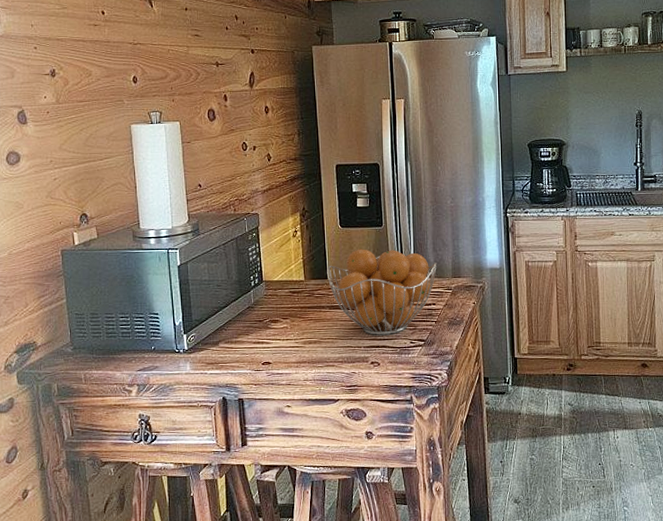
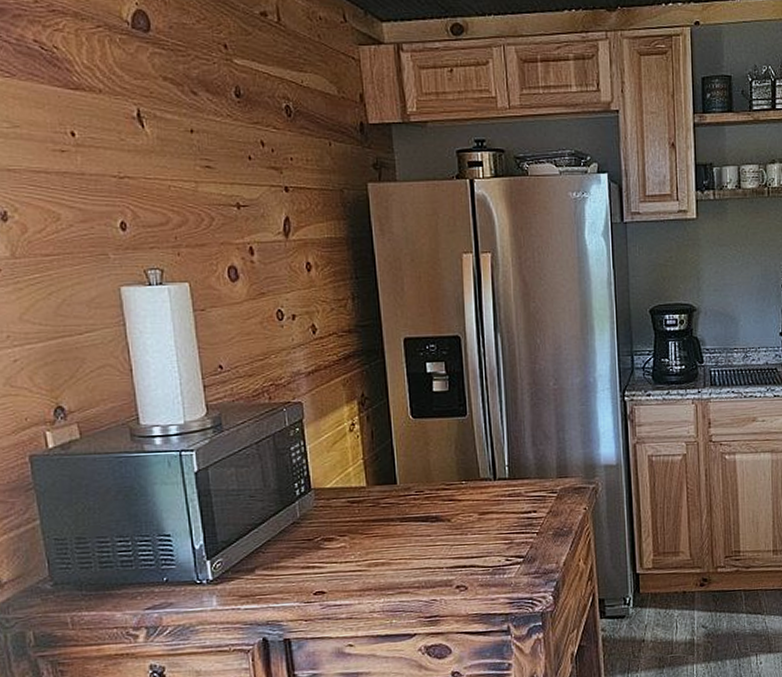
fruit basket: present [327,249,437,335] -> none [395,444,537,553]

